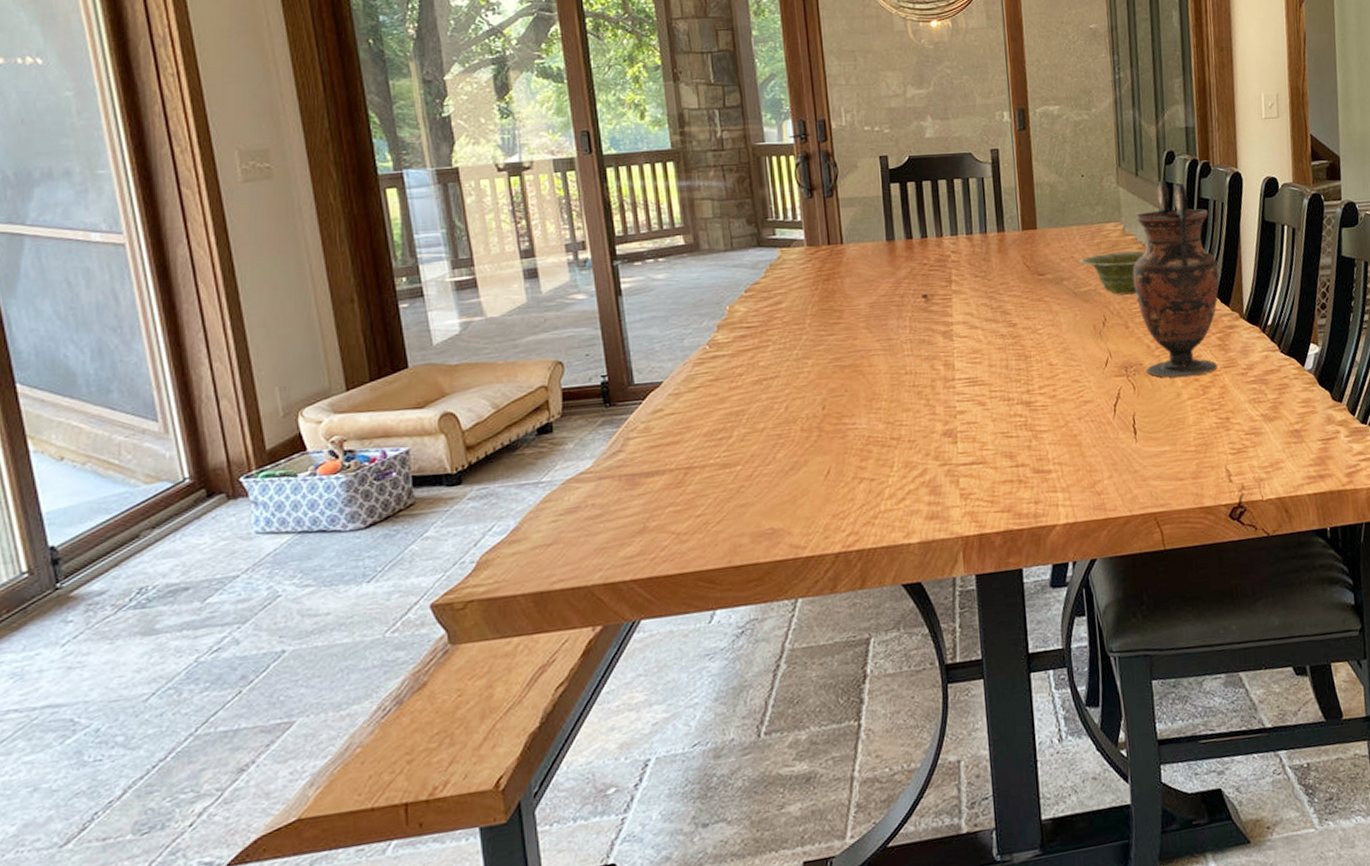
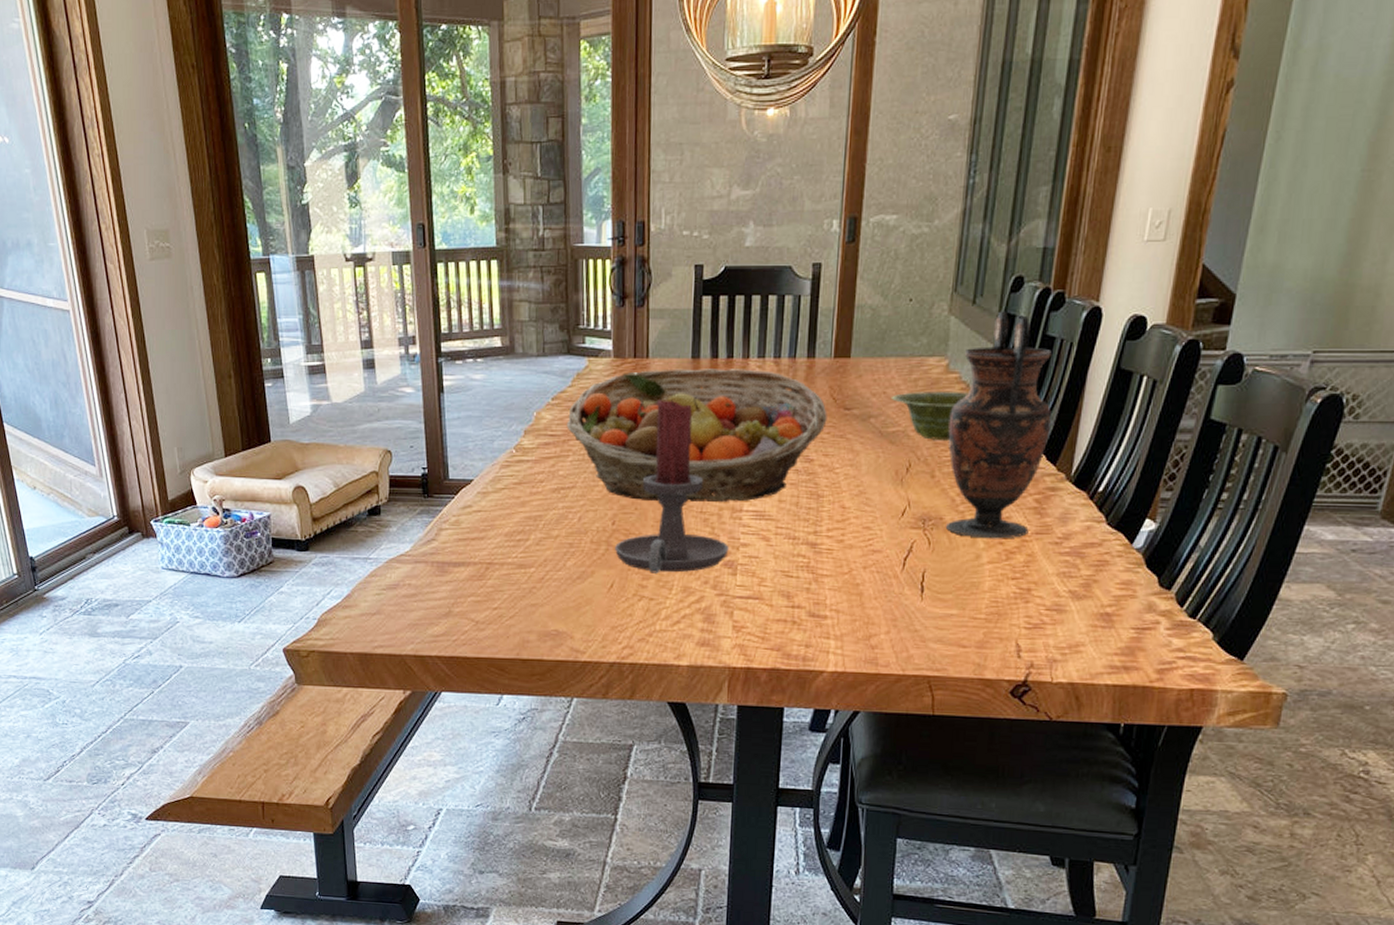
fruit basket: none [763,246,1024,382] -> present [566,369,827,503]
candle holder: none [828,281,946,454] -> present [615,400,729,574]

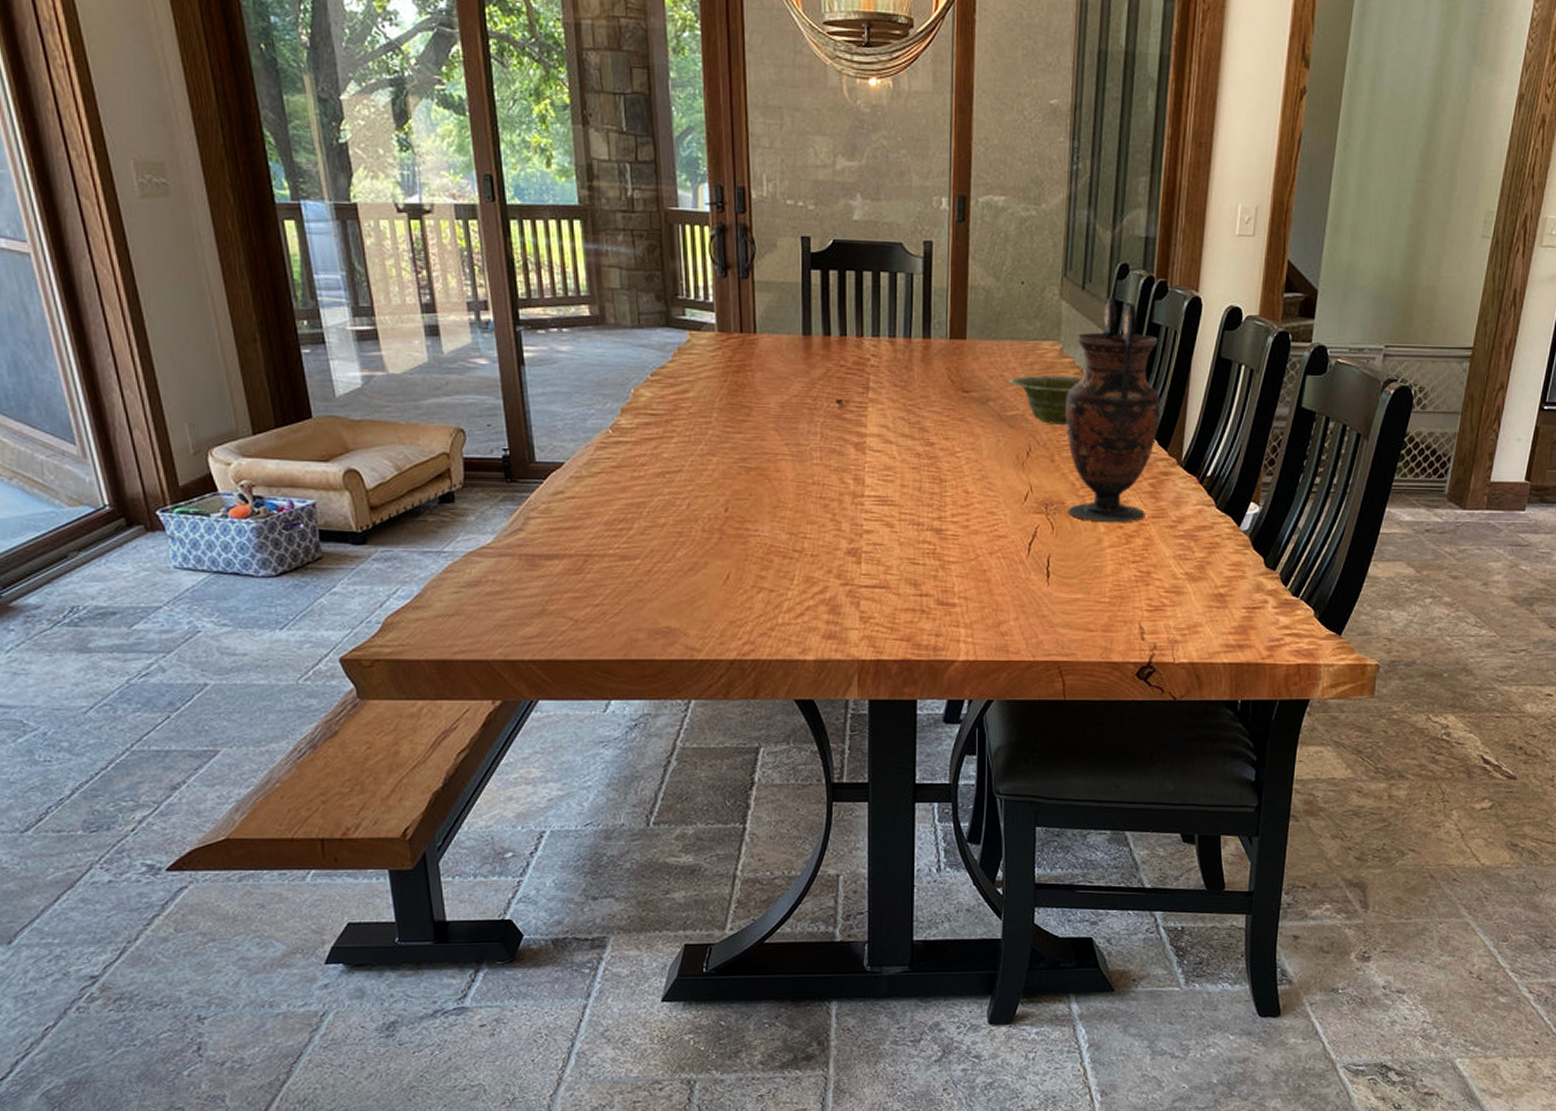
fruit basket: present [566,369,827,503] -> none [669,345,946,488]
candle holder: present [615,400,729,574] -> none [729,378,852,563]

